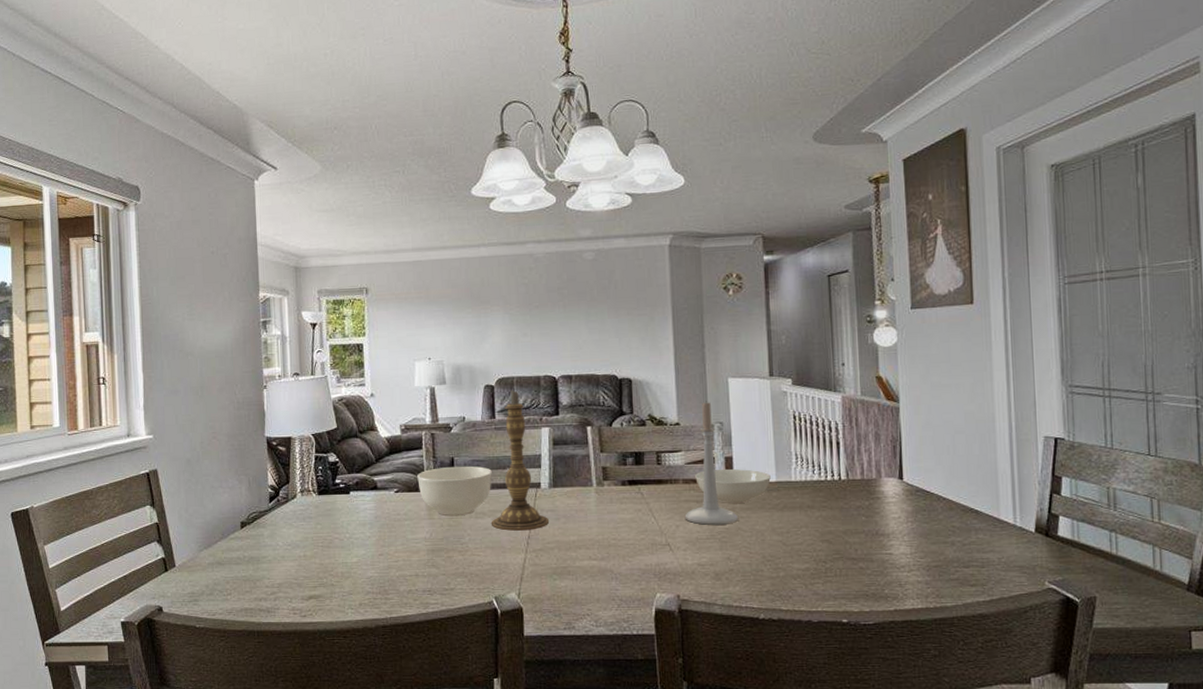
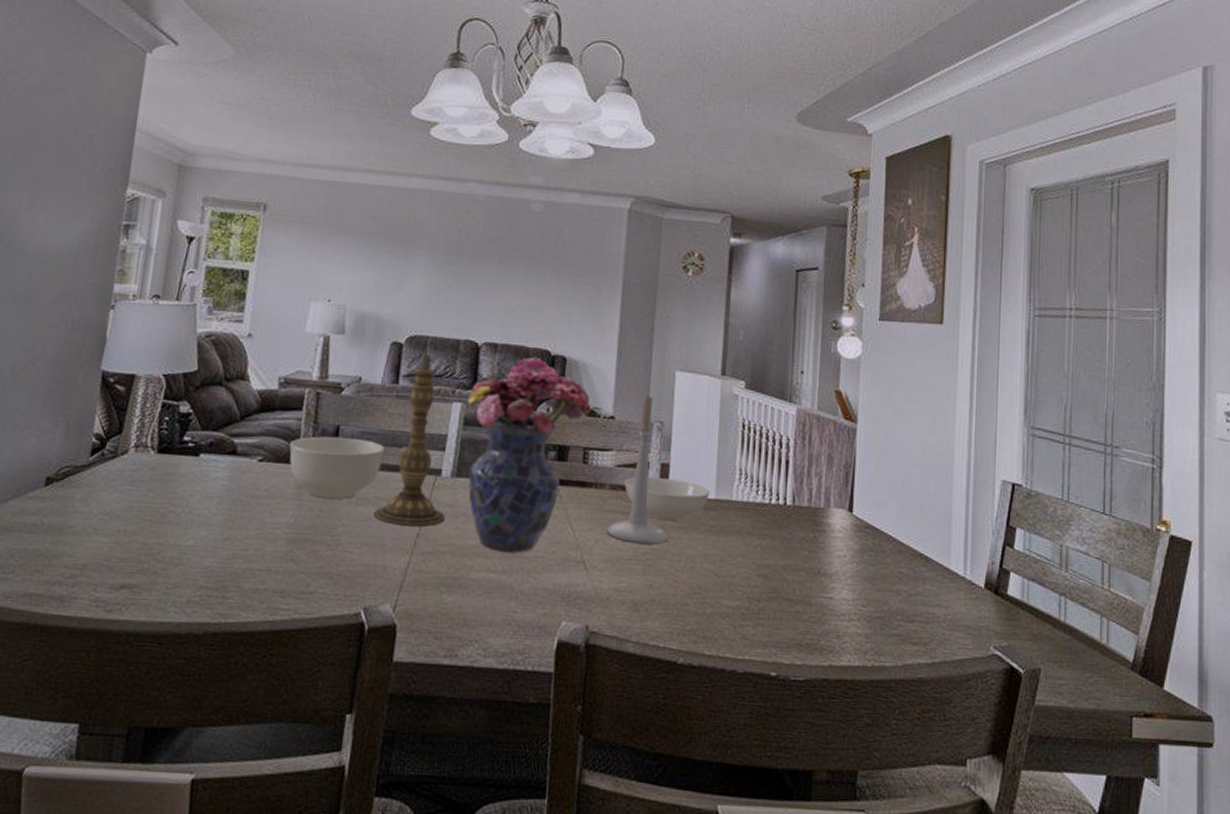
flower arrangement: none [554,383,659,543] -> present [468,357,592,552]

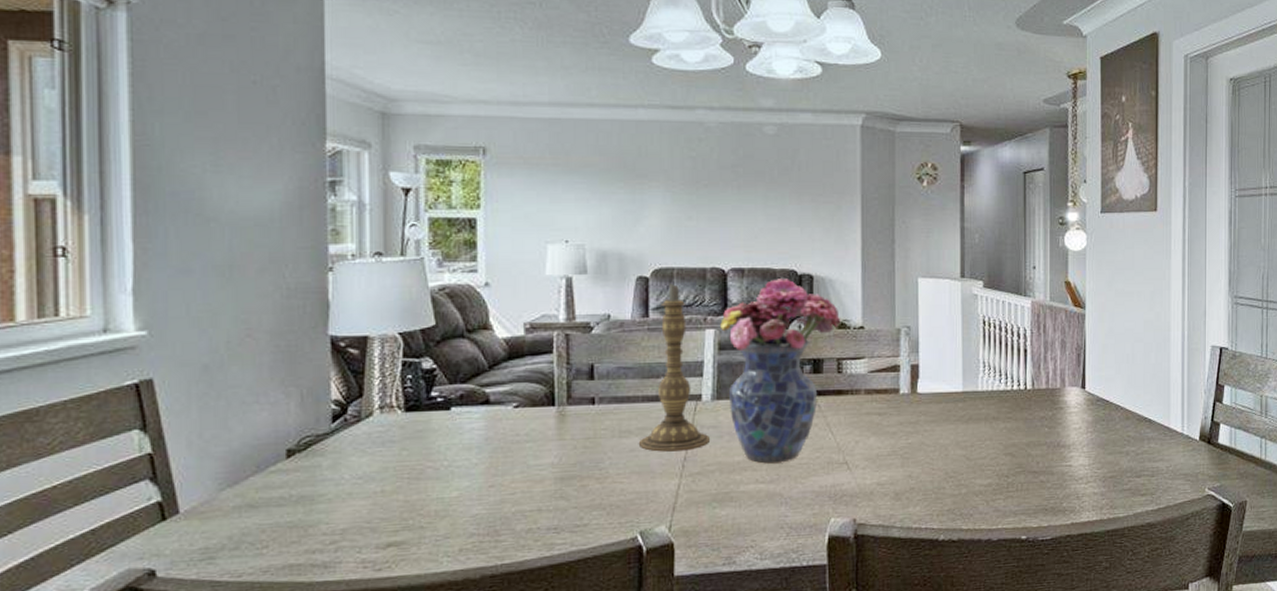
bowl: present [289,436,385,500] -> none [545,374,642,436]
candlestick: present [606,394,668,545] -> none [865,302,922,440]
bowl: present [623,477,711,521] -> none [877,378,958,417]

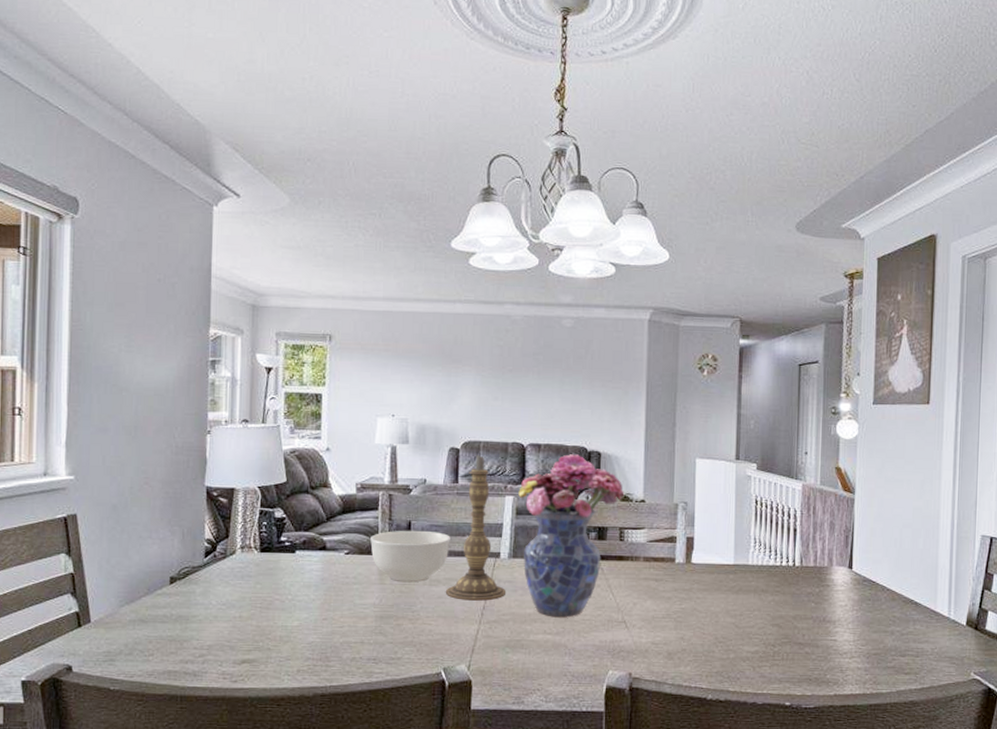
bowl: none [545,374,642,436] -> present [370,530,450,583]

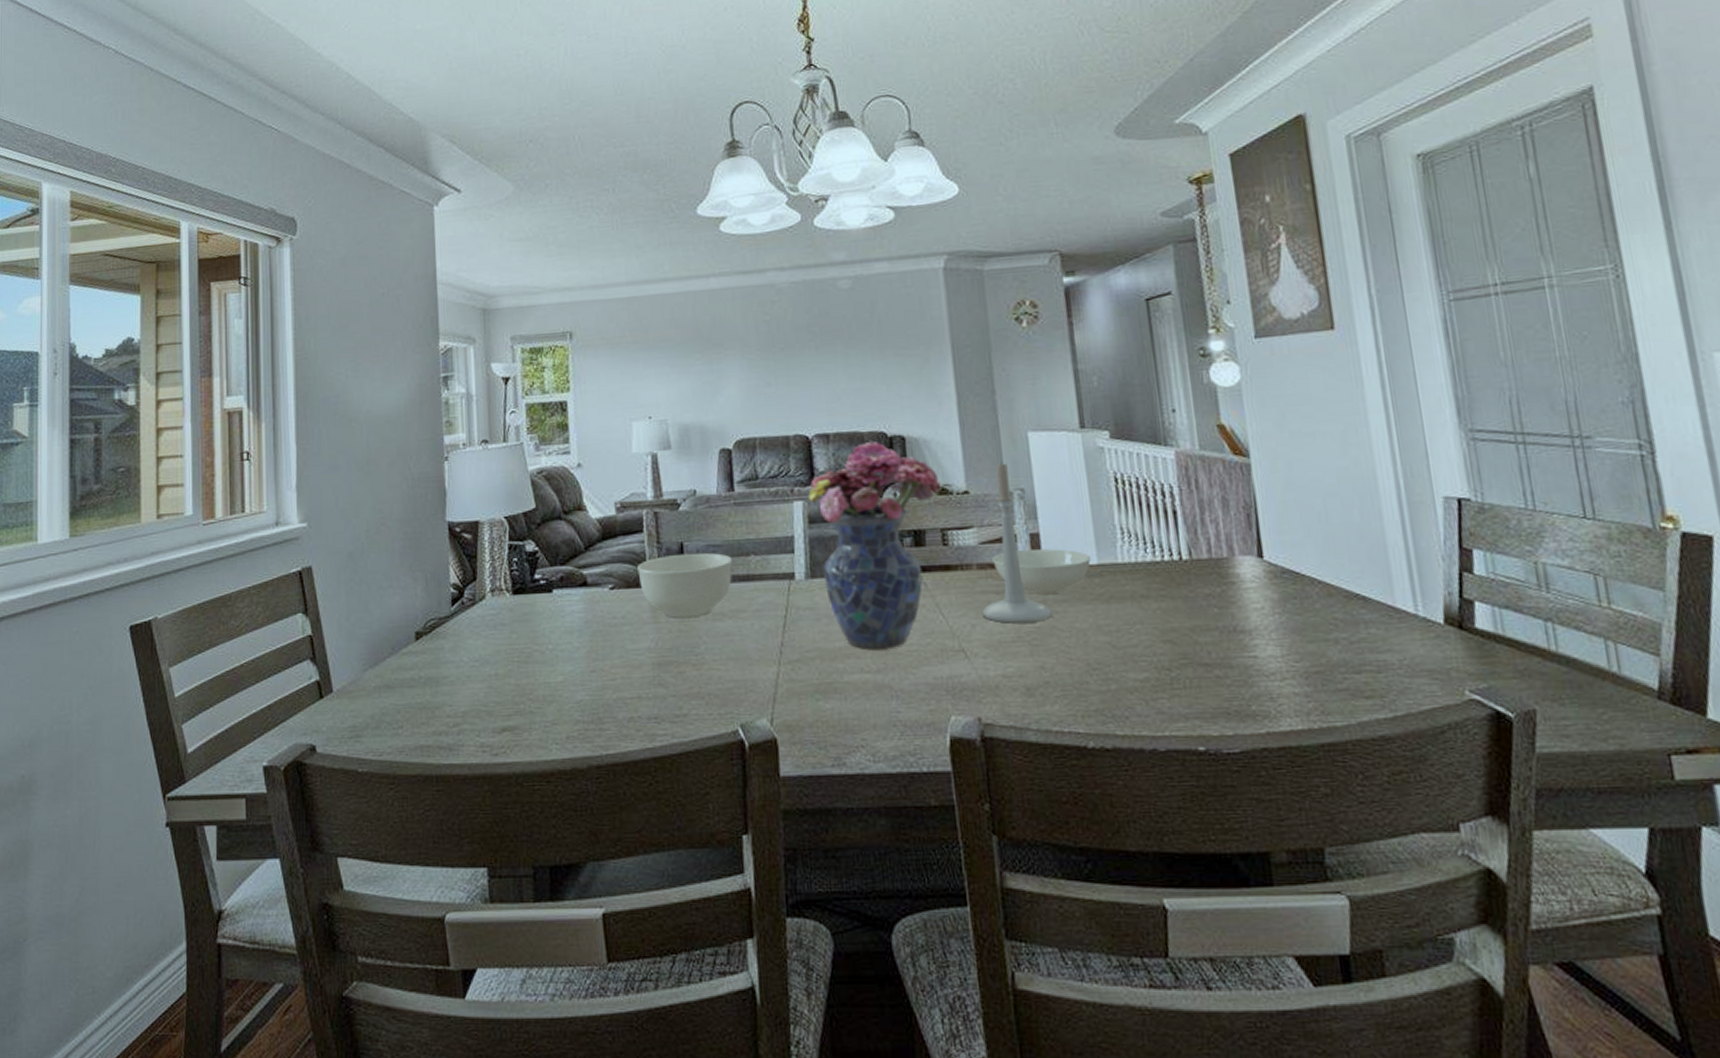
candlestick: present [446,453,505,601] -> none [734,452,807,636]
candlestick: none [642,480,694,604] -> present [981,462,1052,623]
bowl: none [655,549,730,585] -> present [991,549,1092,595]

